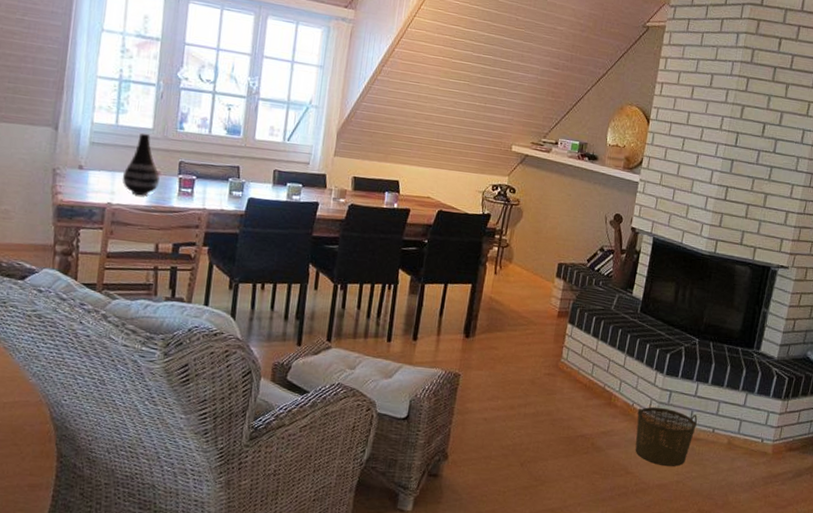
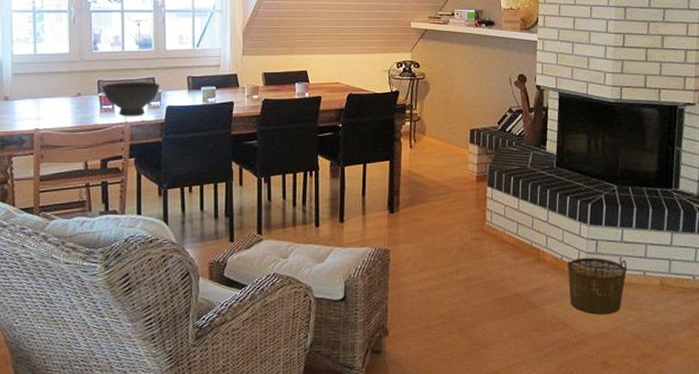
vase: present [122,133,160,195] -> none [46,58,82,117]
bowl: none [182,166,244,205] -> present [101,82,160,117]

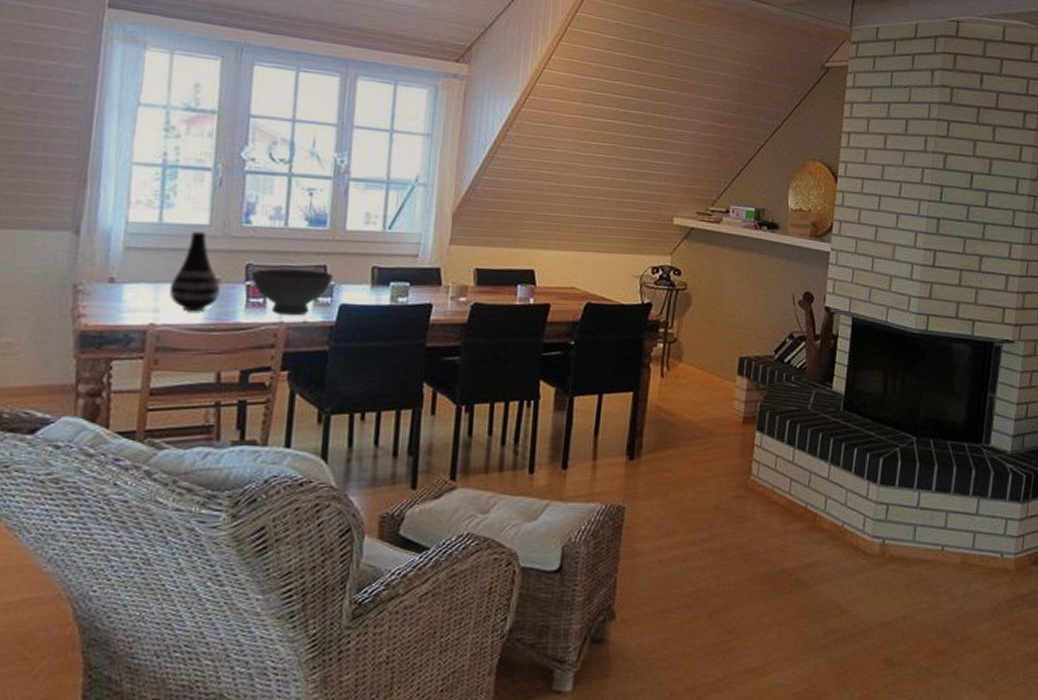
vase: none [46,58,82,117] -> present [168,231,221,311]
basket: present [567,257,627,314] -> none [849,525,922,598]

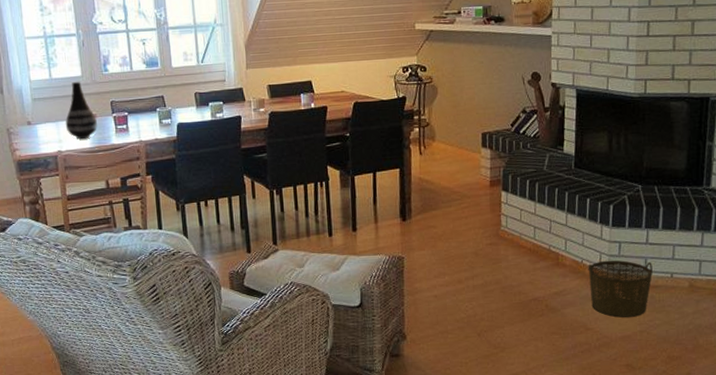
bowl: present [250,268,333,316] -> none [114,100,169,136]
basket: none [849,525,922,598] -> present [588,260,653,318]

